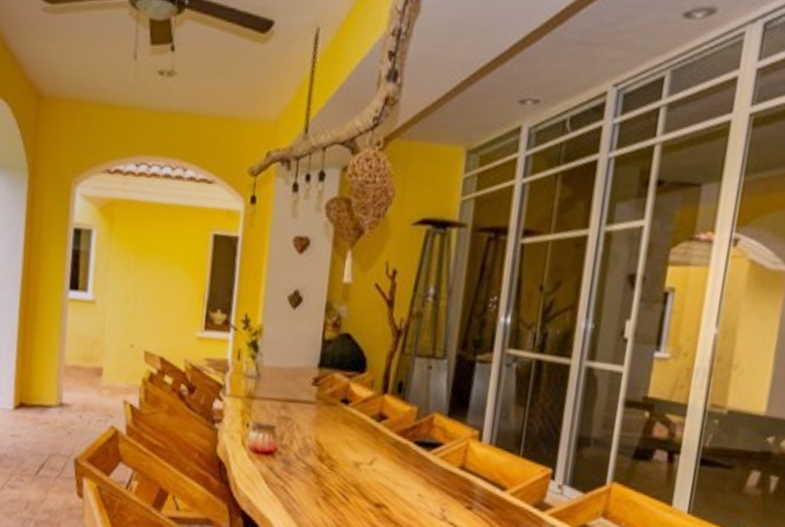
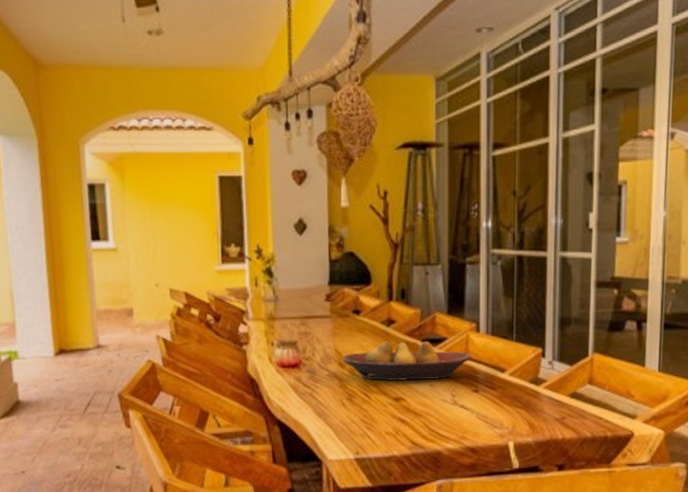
fruit bowl: none [322,438,469,489] -> present [341,341,471,381]

